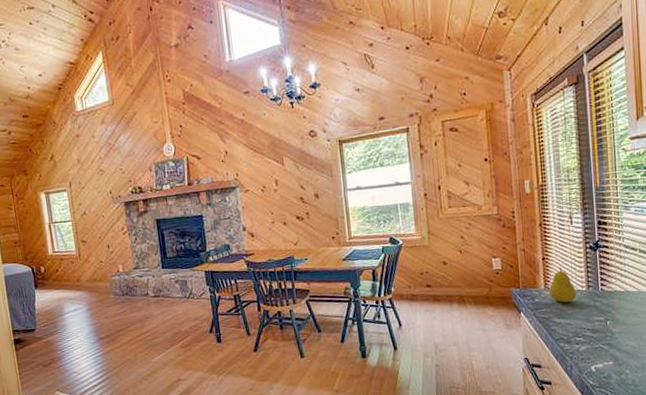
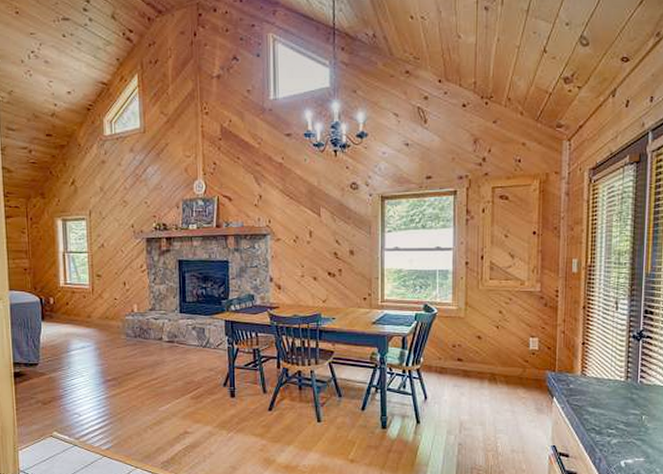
fruit: present [548,267,577,303] -> none [585,353,614,392]

